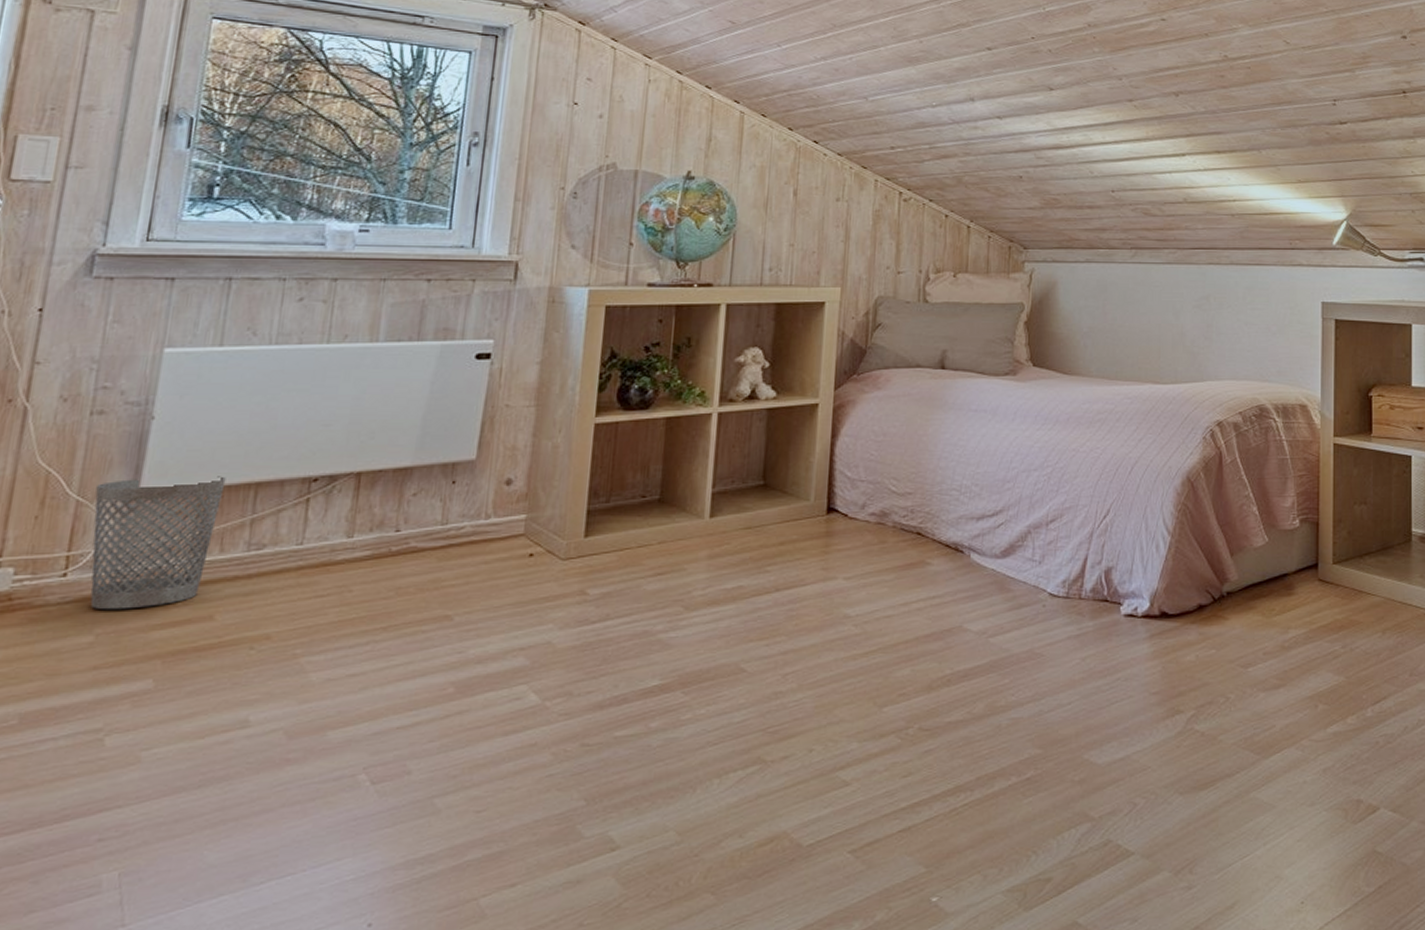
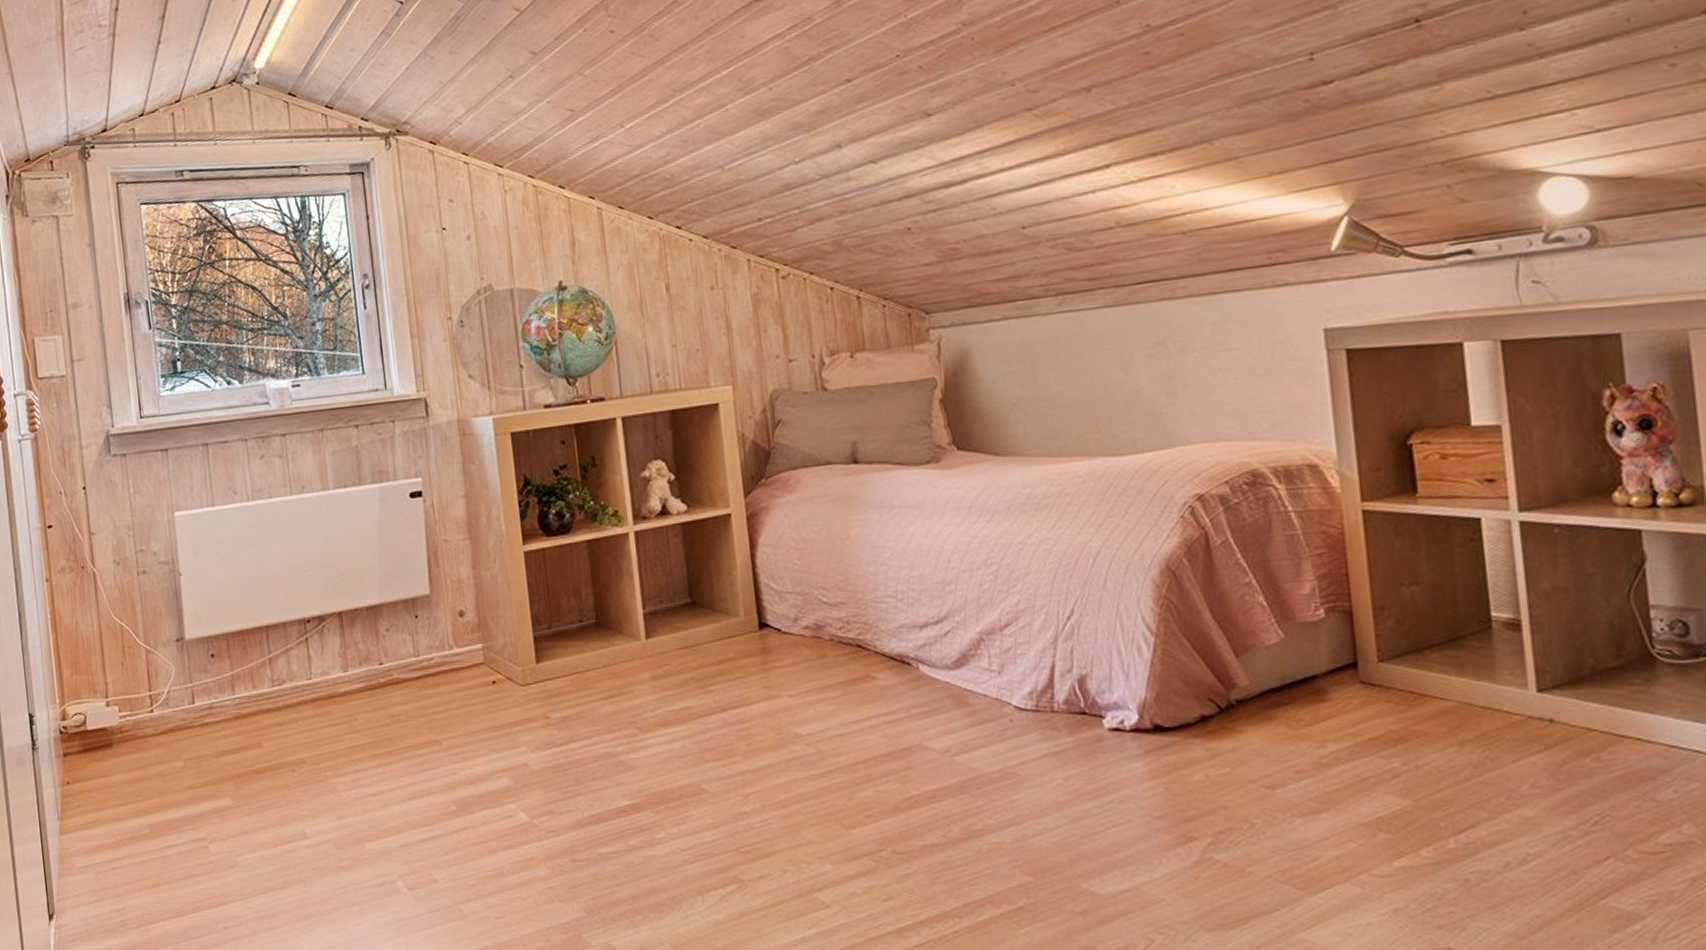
wastebasket: present [90,476,226,610] -> none [156,621,246,740]

